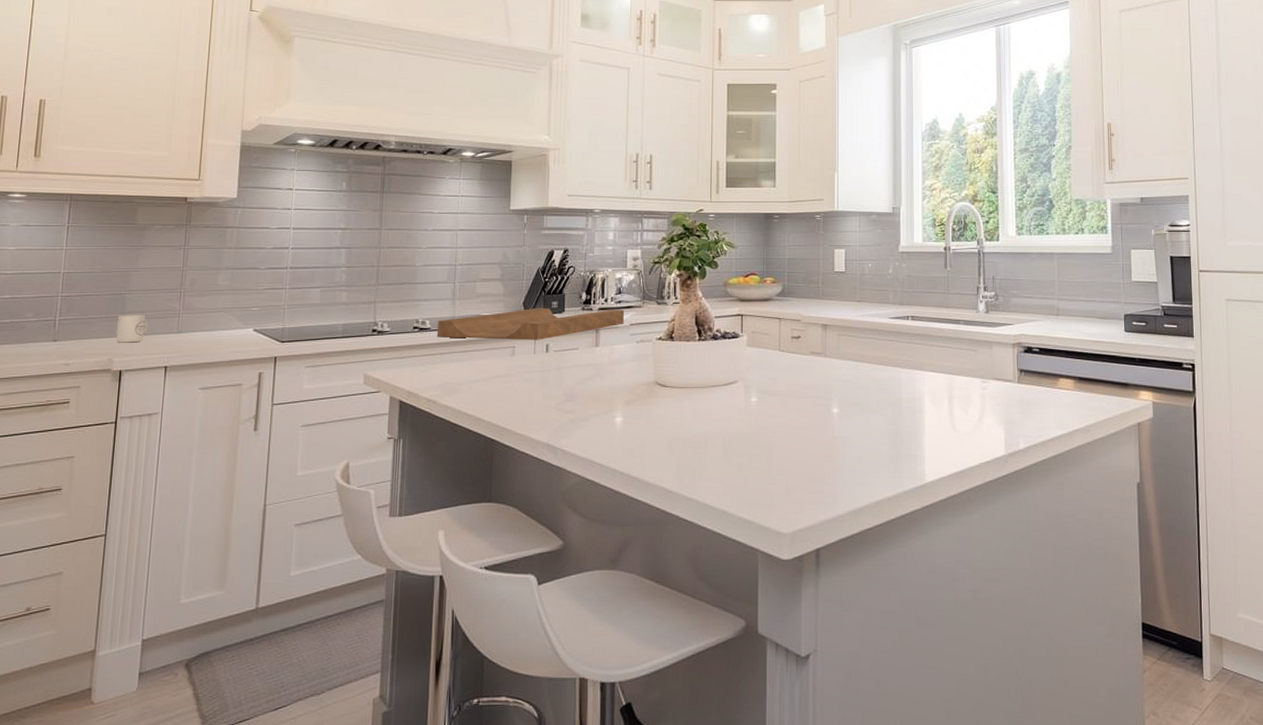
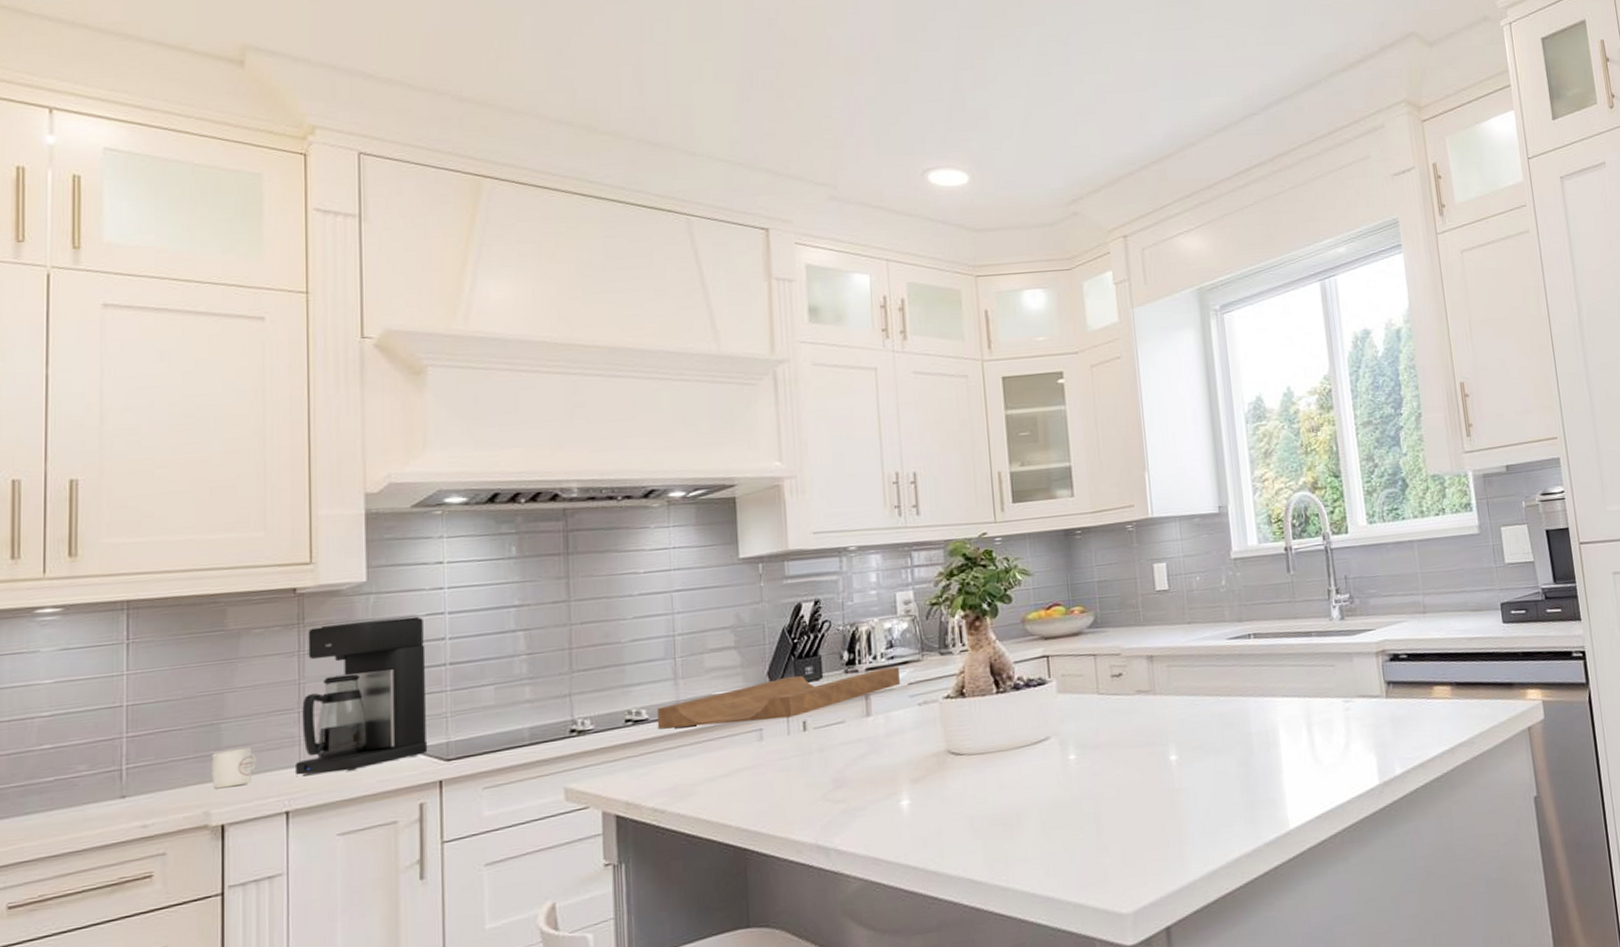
coffee maker: none [173,228,274,341] -> present [294,616,428,776]

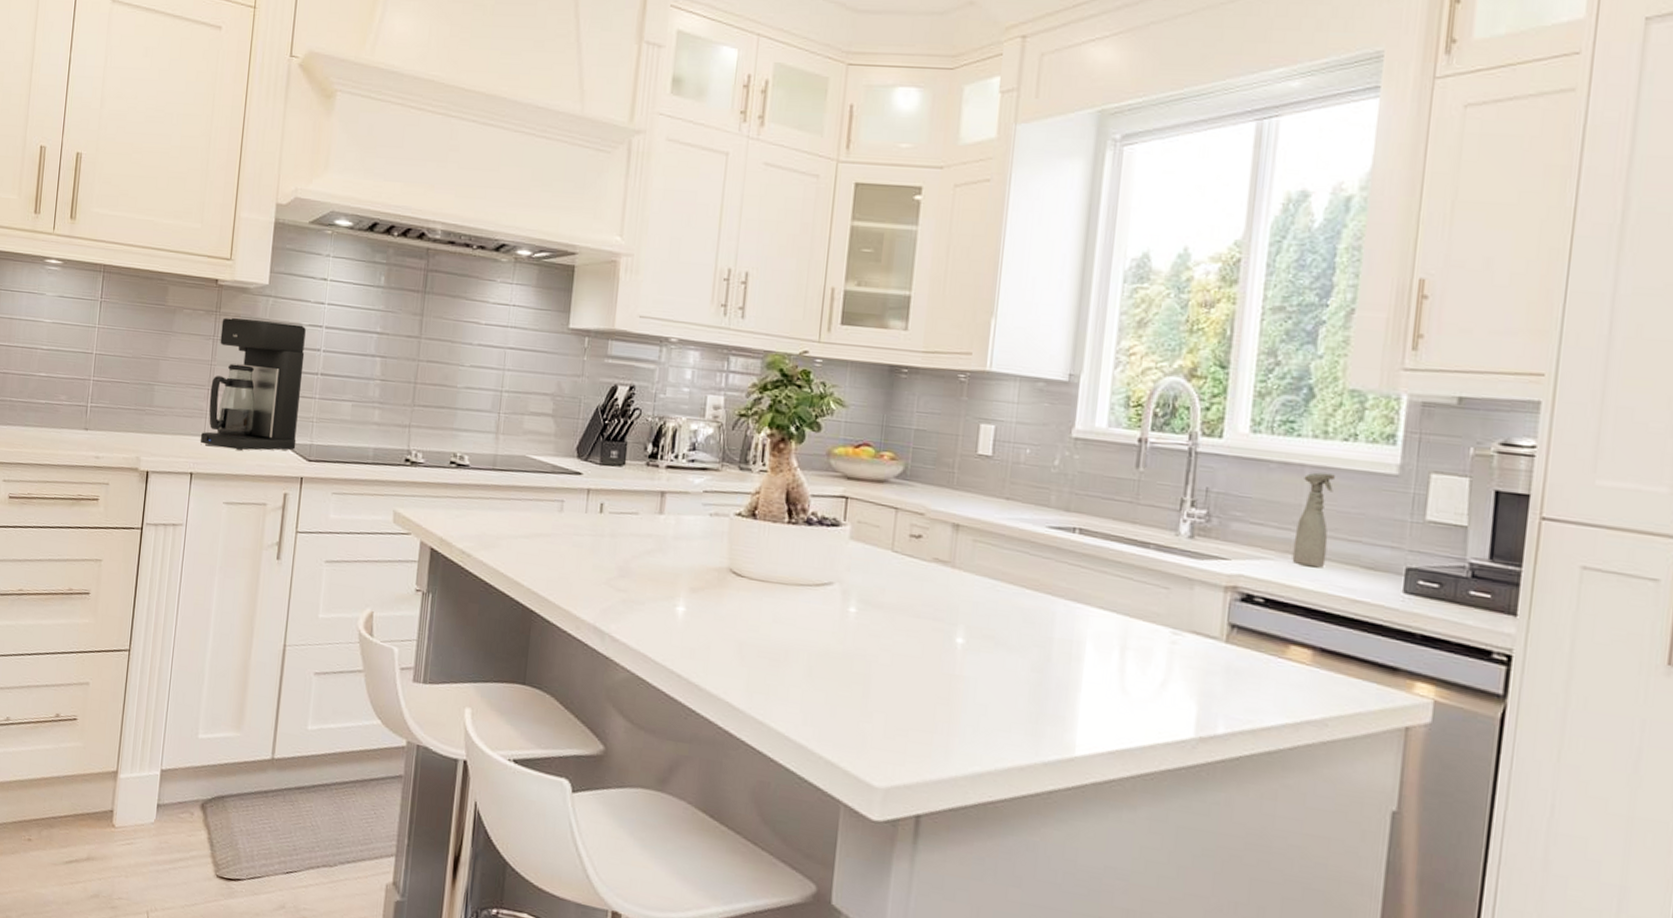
mug: present [211,747,256,789] -> none [144,408,176,442]
cutting board: present [656,667,900,730] -> none [475,455,697,497]
spray bottle: none [1414,543,1444,621] -> present [1292,472,1335,568]

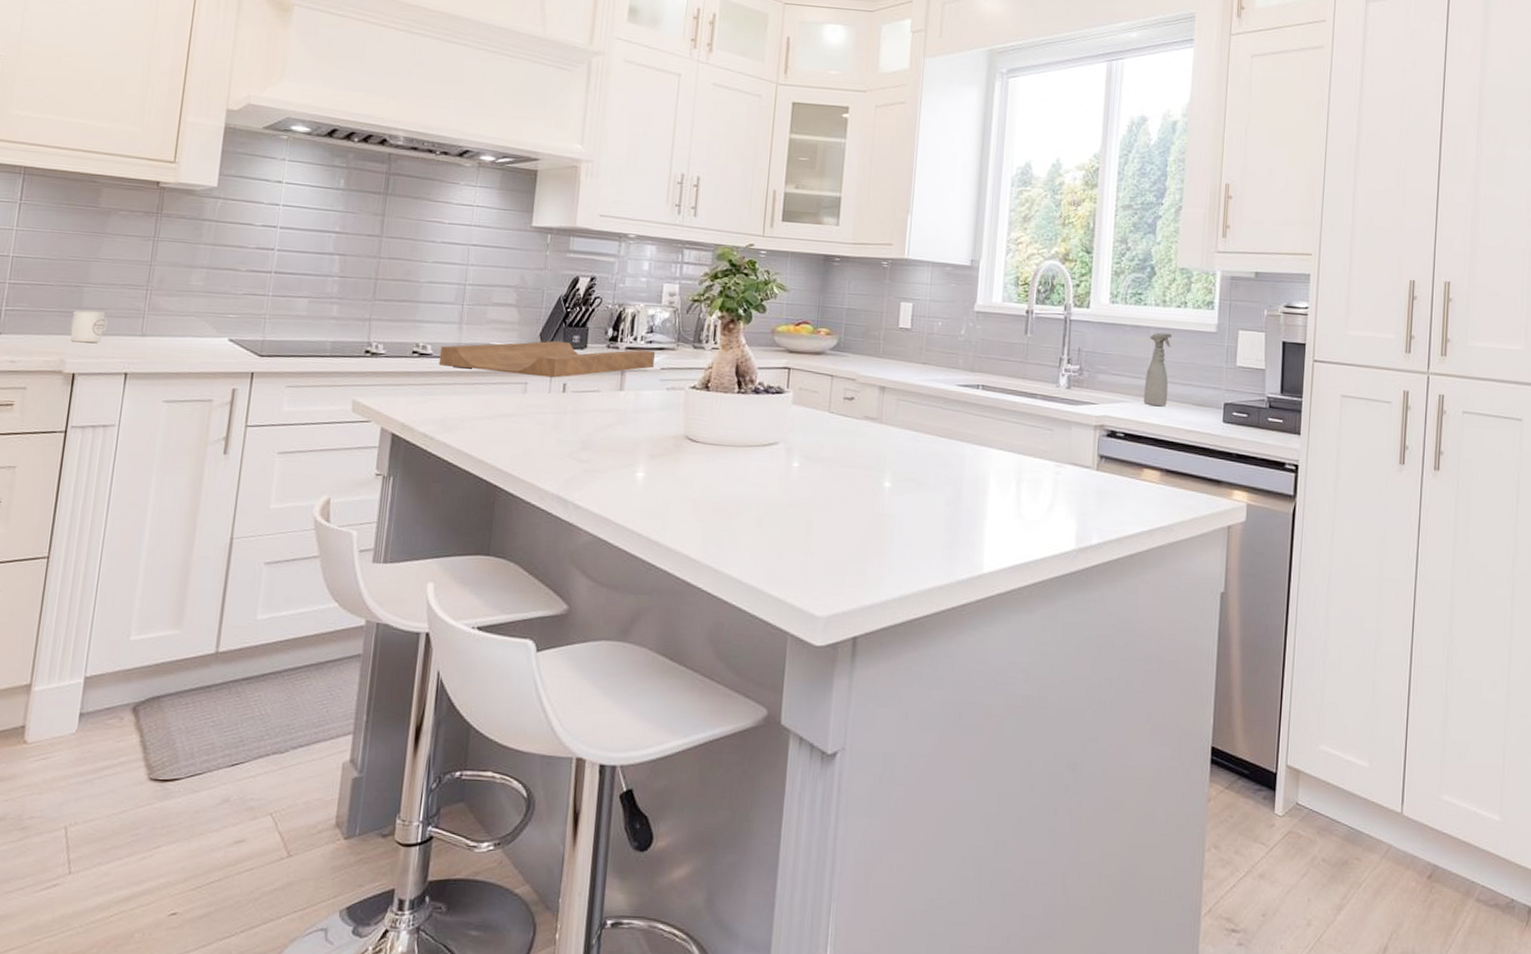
mug: none [144,408,176,442] -> present [70,309,108,343]
coffee maker: present [200,317,306,451] -> none [136,219,259,349]
cutting board: none [475,455,697,497] -> present [438,340,655,378]

